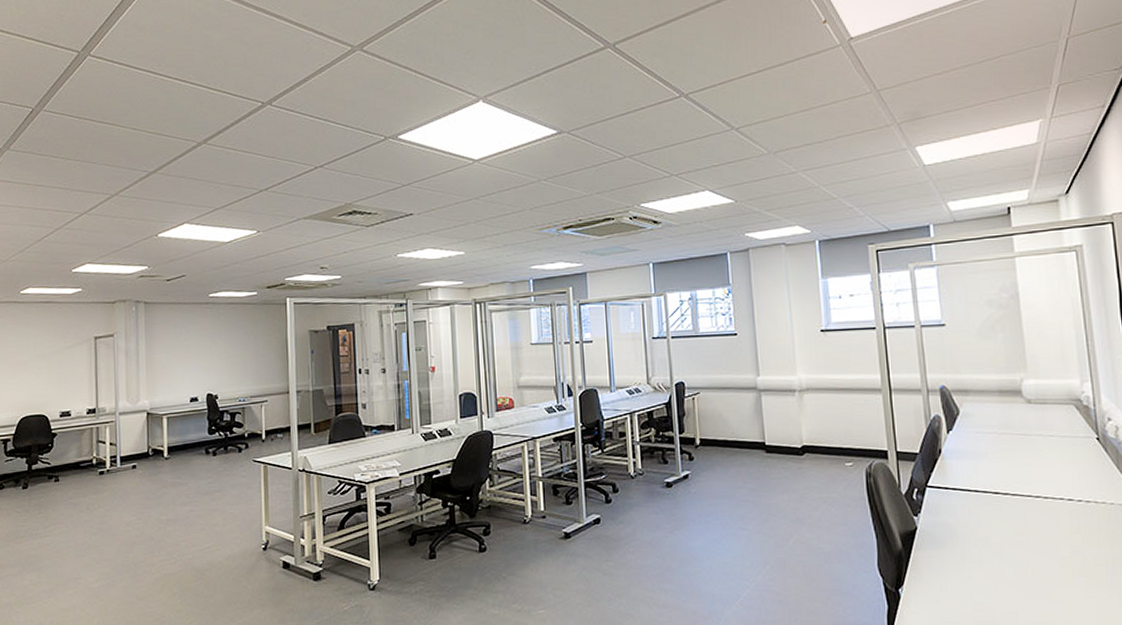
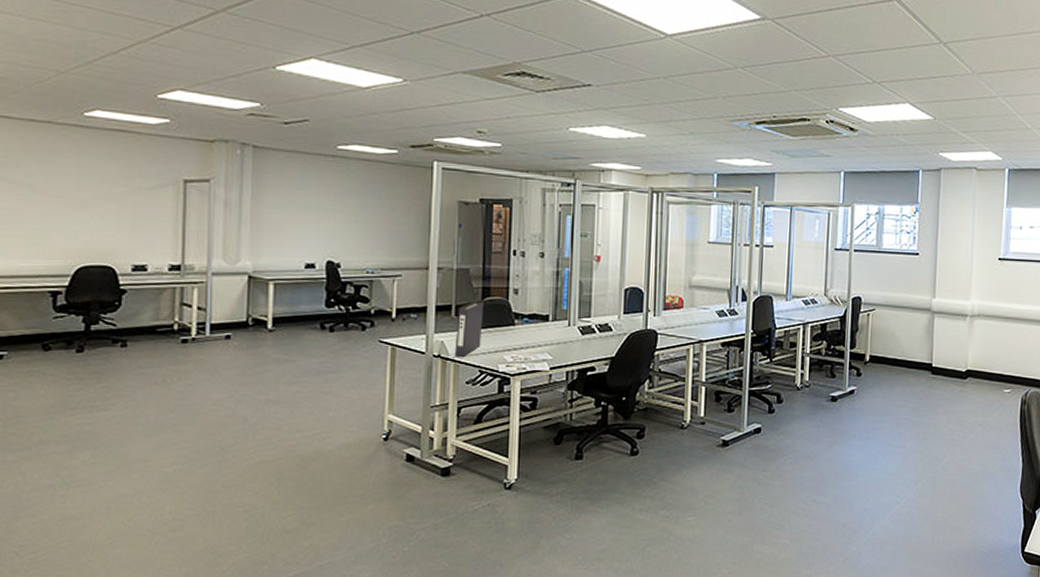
binder: none [316,417,338,470] -> present [454,300,484,357]

